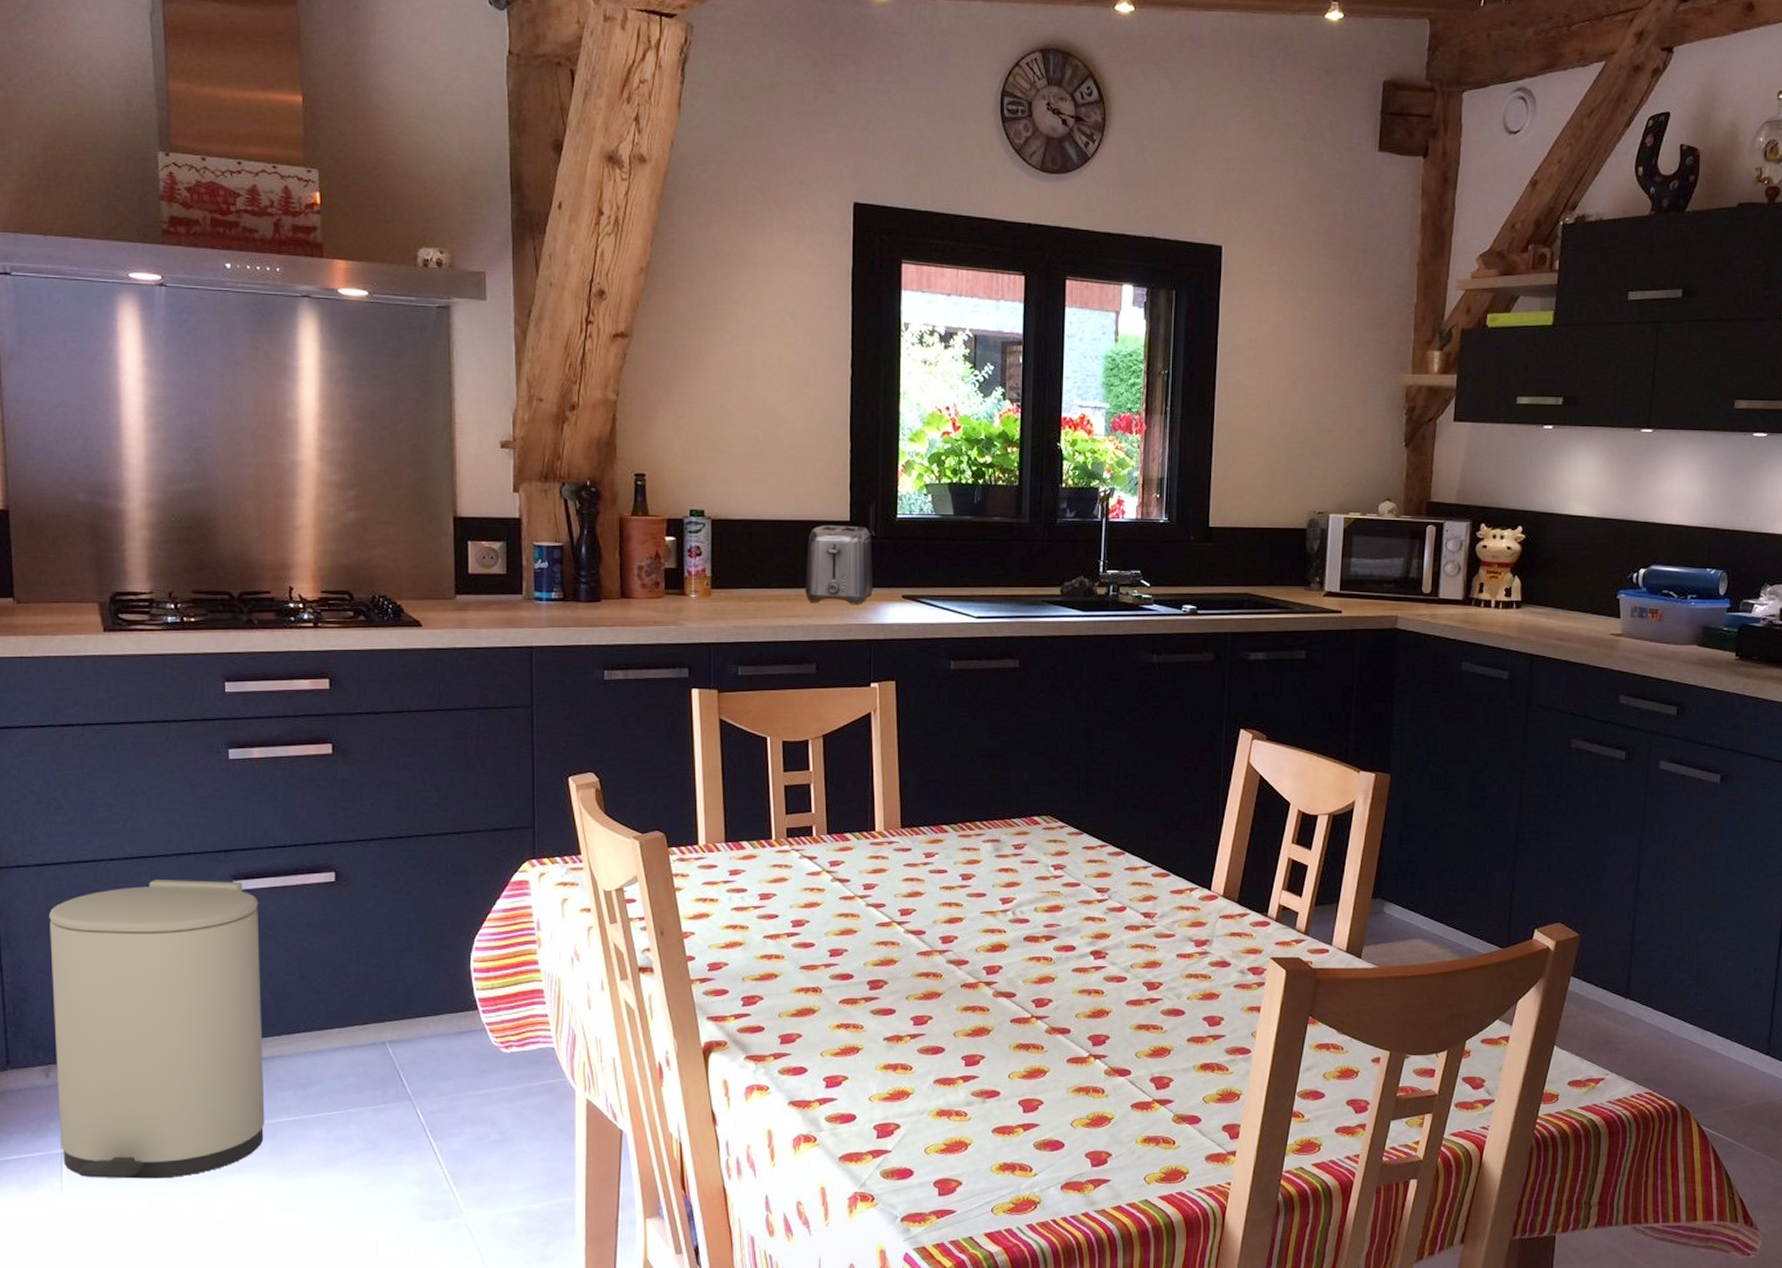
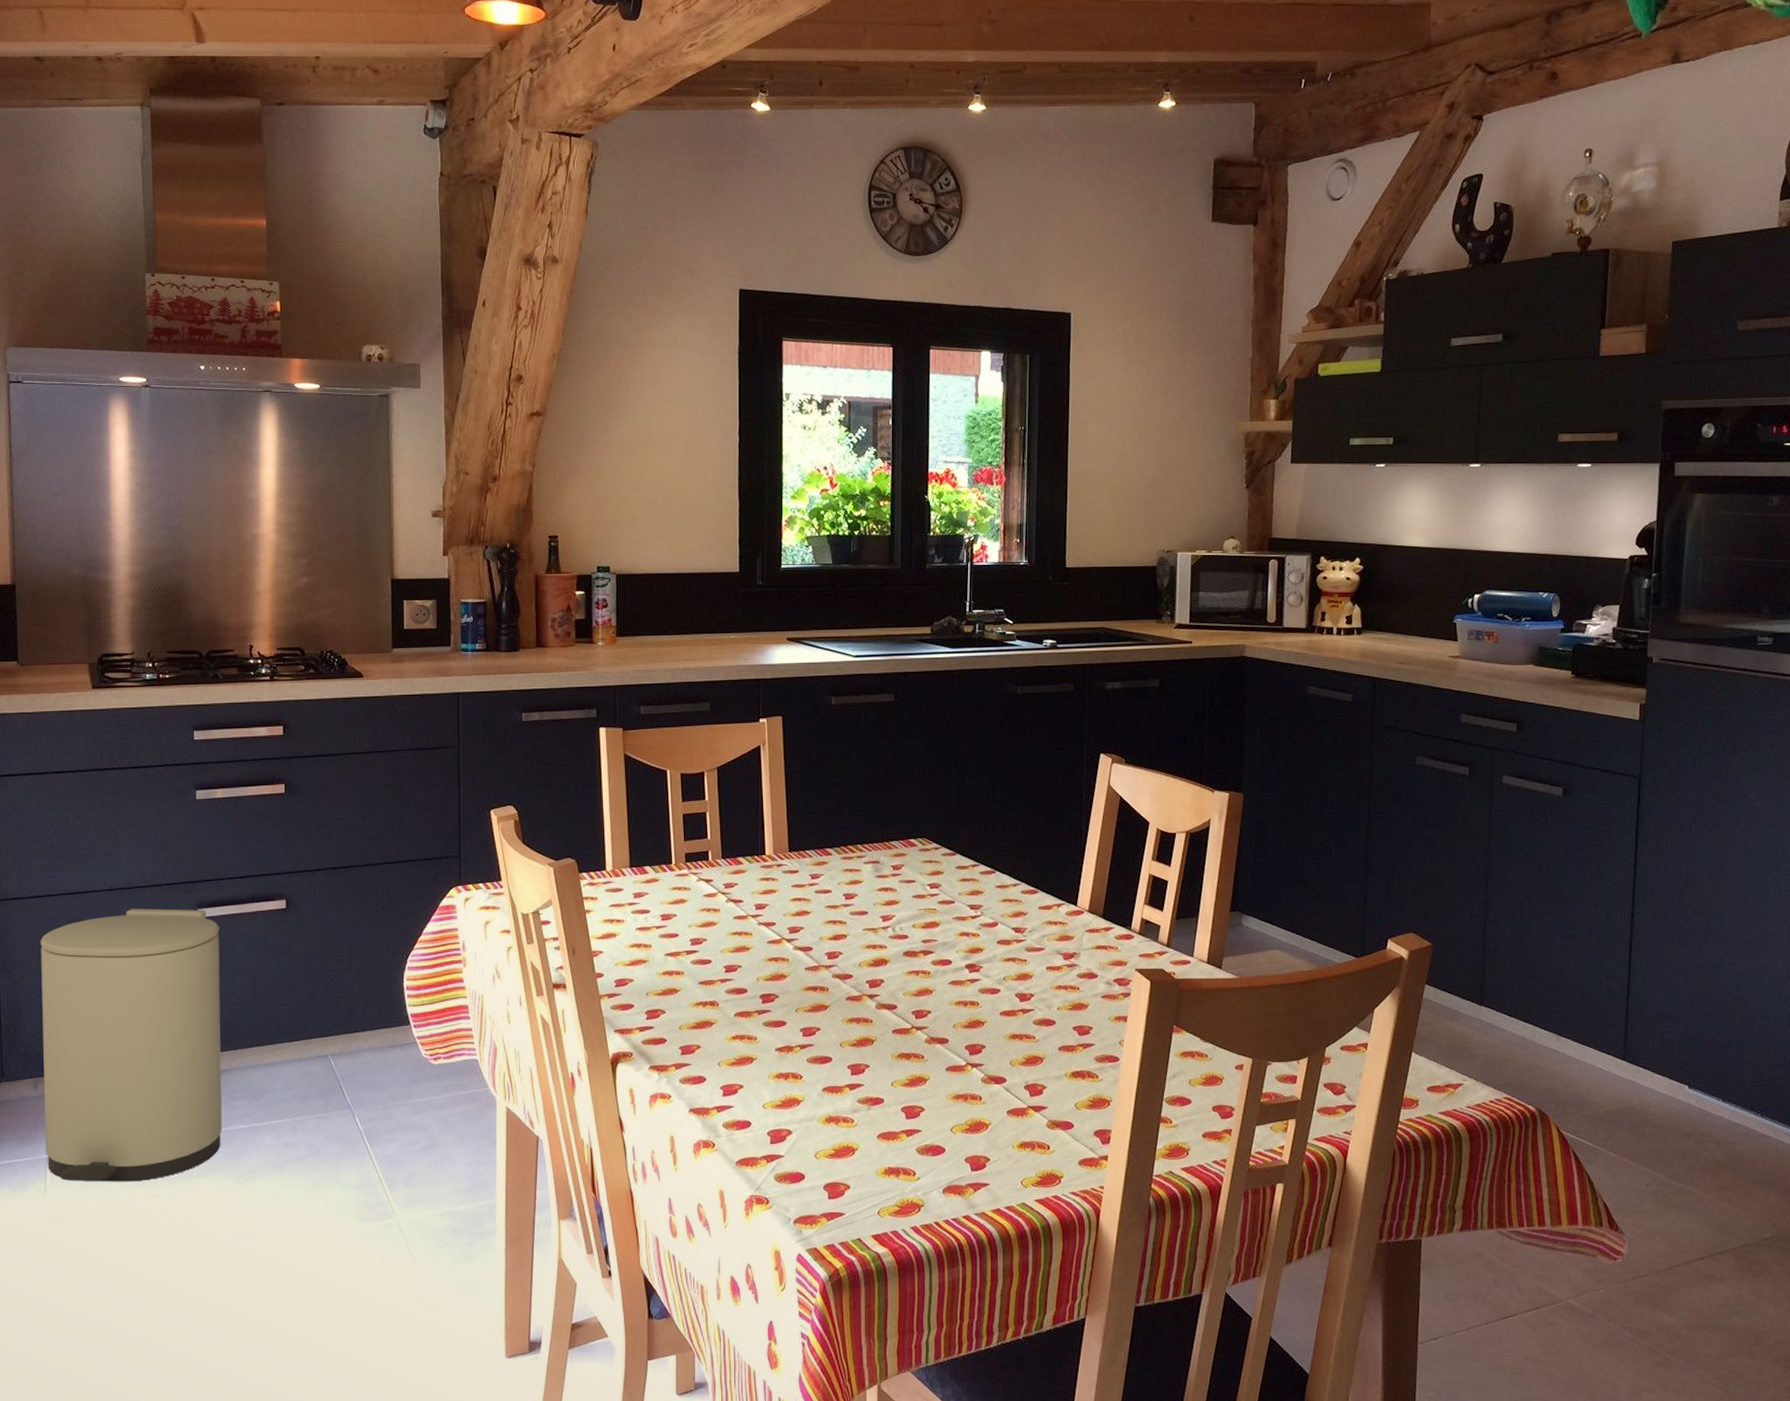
toaster: present [805,525,873,605] -> none [700,576,760,648]

